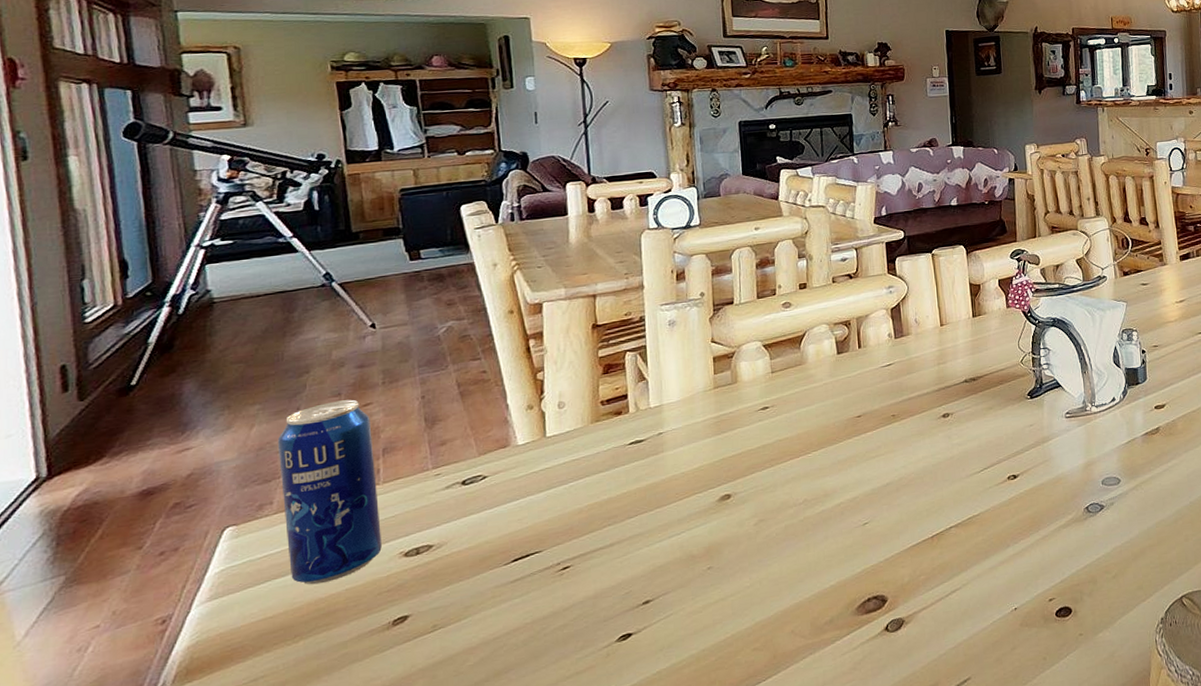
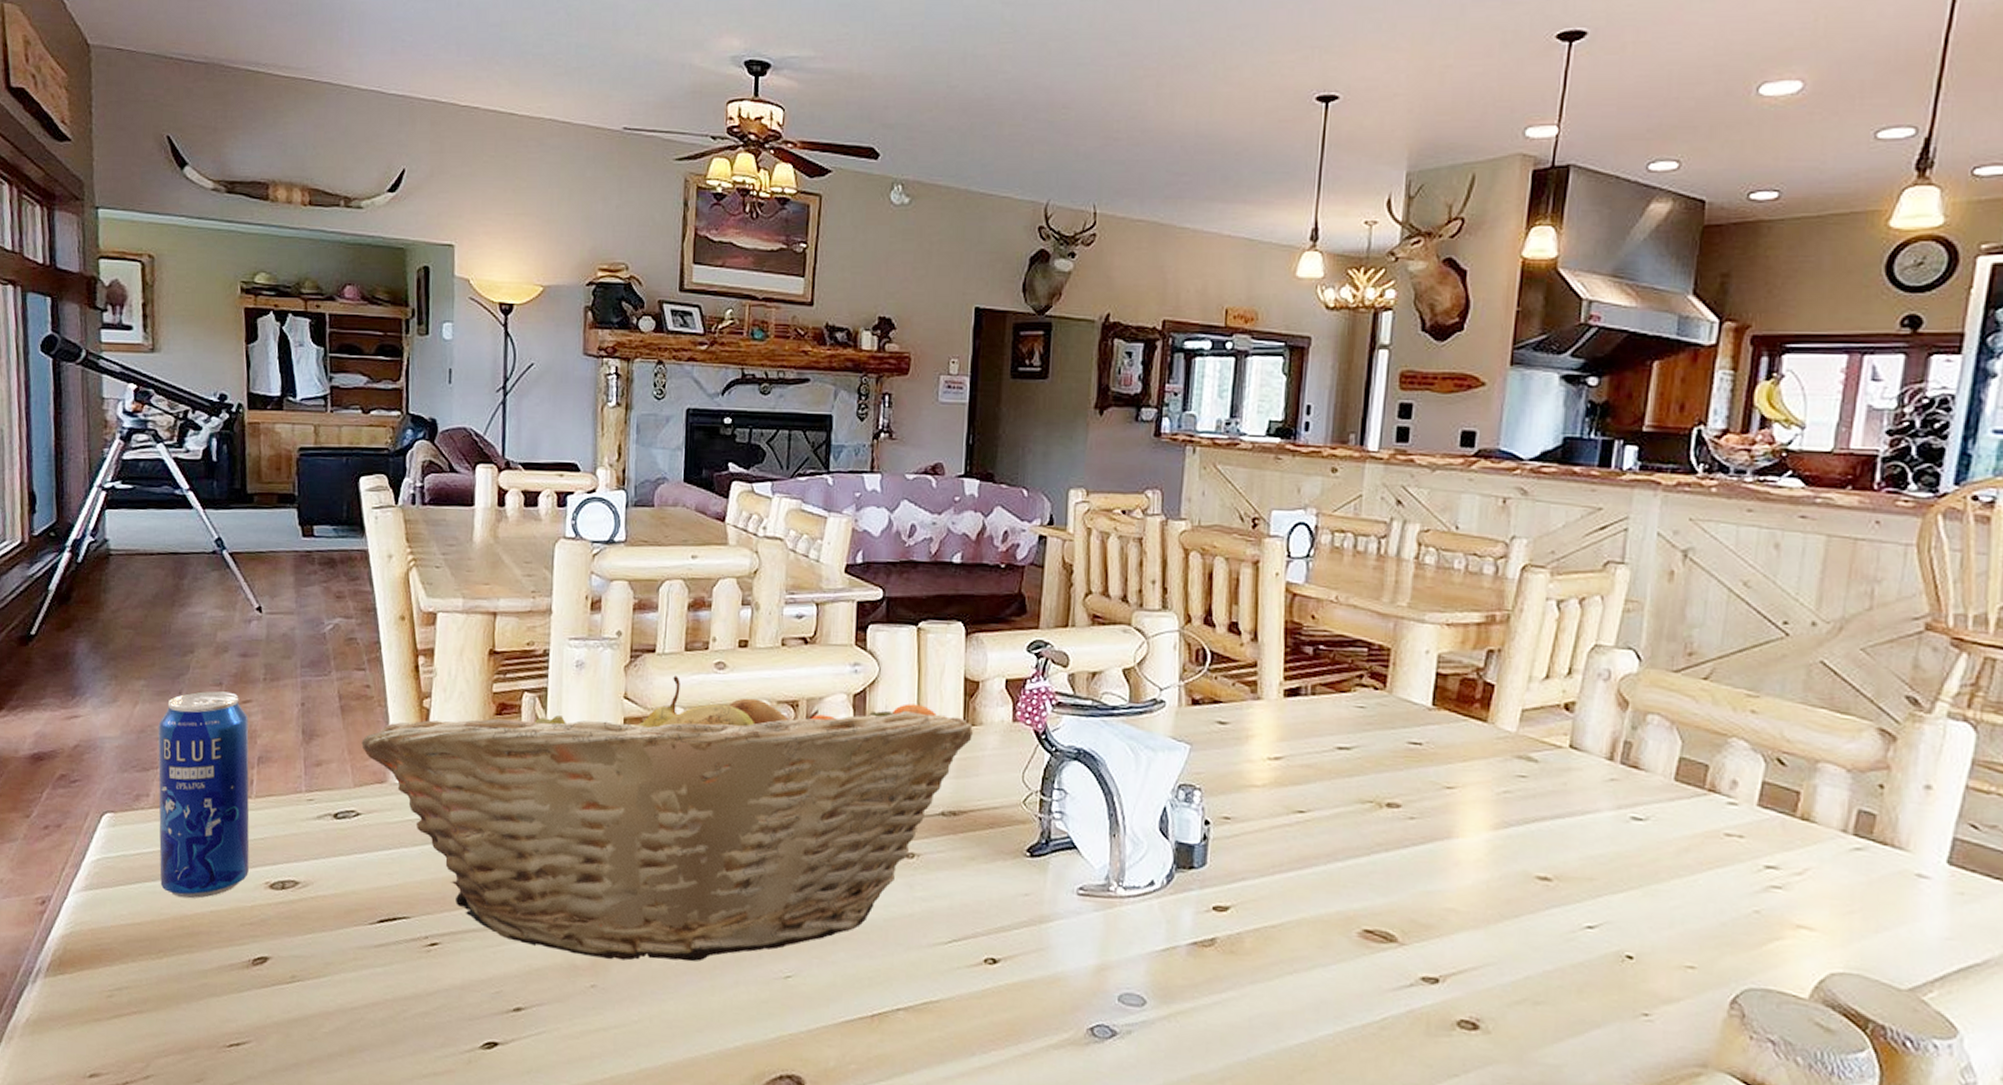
fruit basket: none [483,307,980,549] -> present [361,675,973,962]

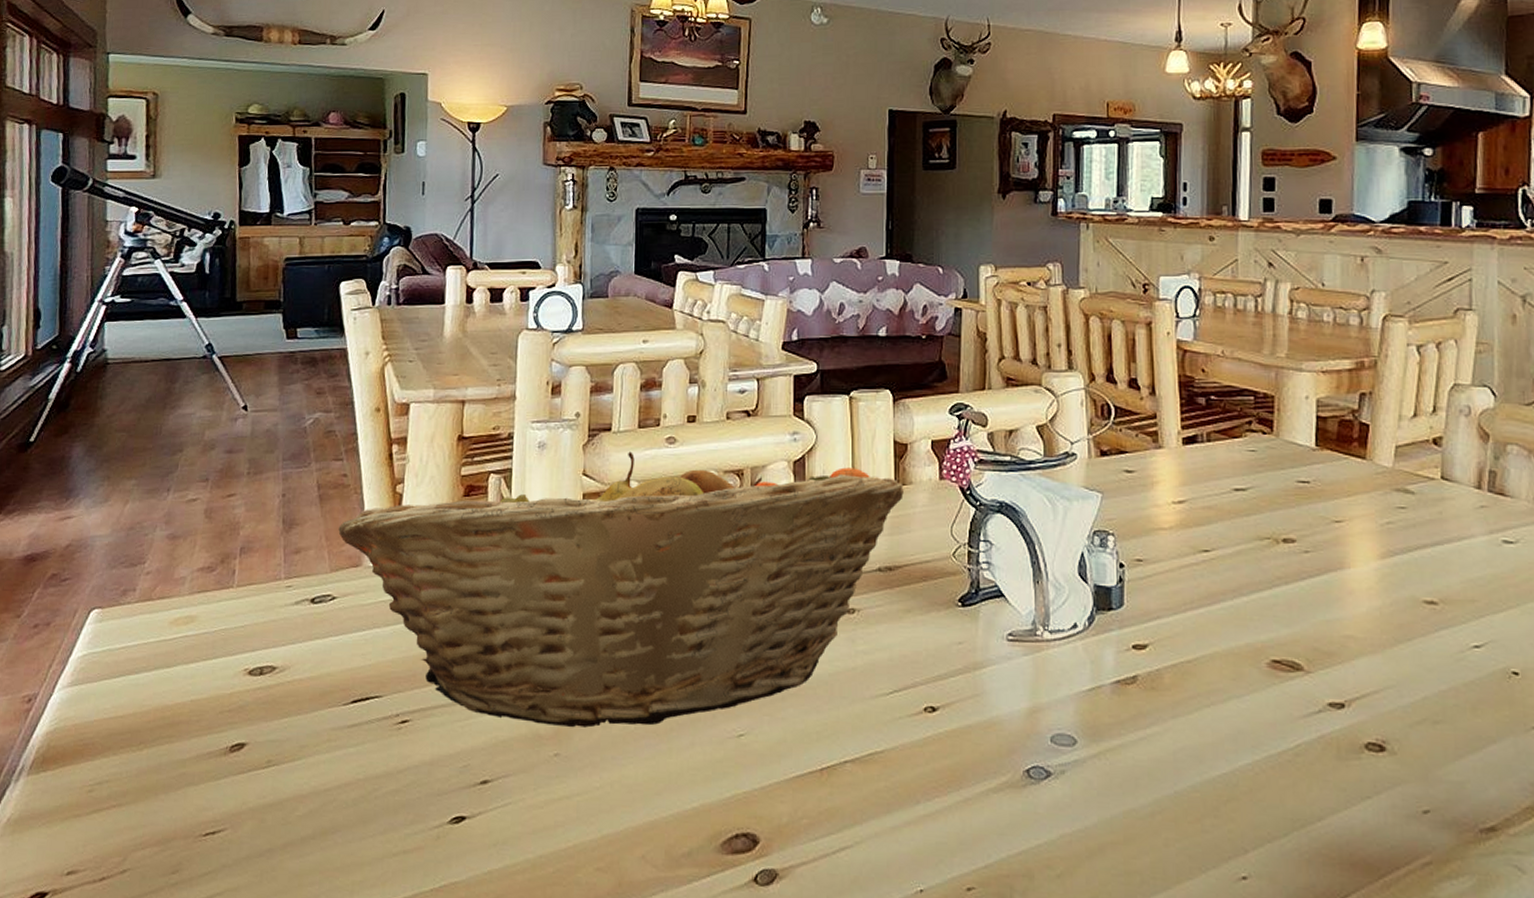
beverage can: present [158,691,250,899] -> none [143,487,233,689]

